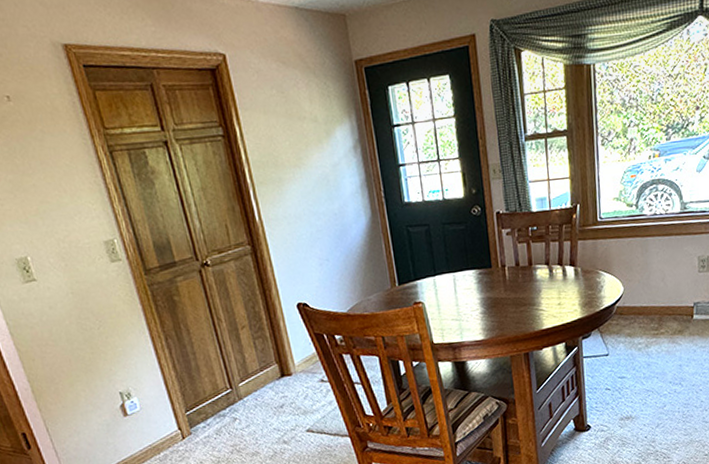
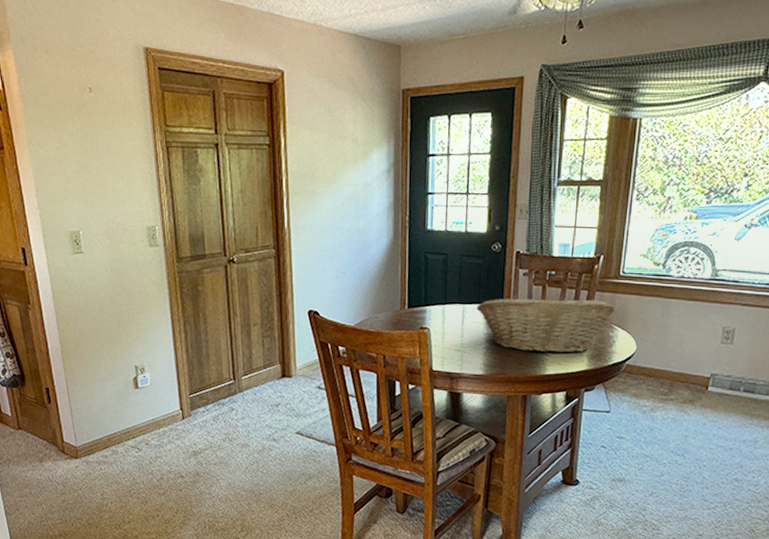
fruit basket: none [466,248,599,310] -> present [476,295,615,353]

